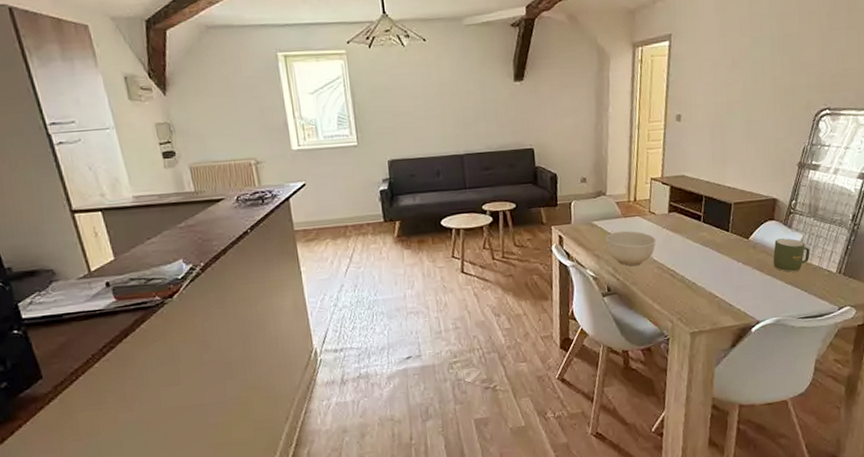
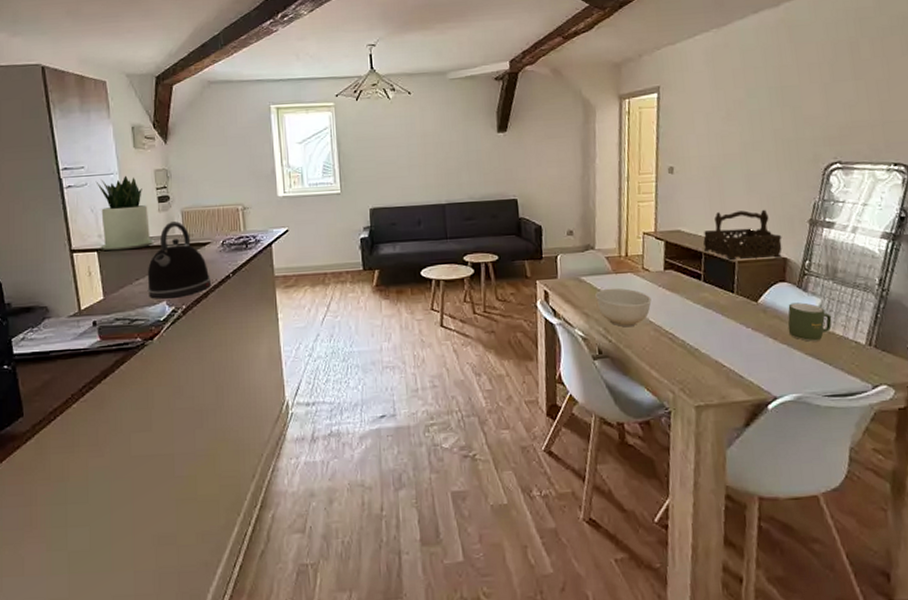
planter: none [90,130,164,211] -> present [95,175,155,251]
kettle: none [159,178,228,258] -> present [147,221,211,299]
decorative basket: none [705,154,773,201] -> present [703,209,782,260]

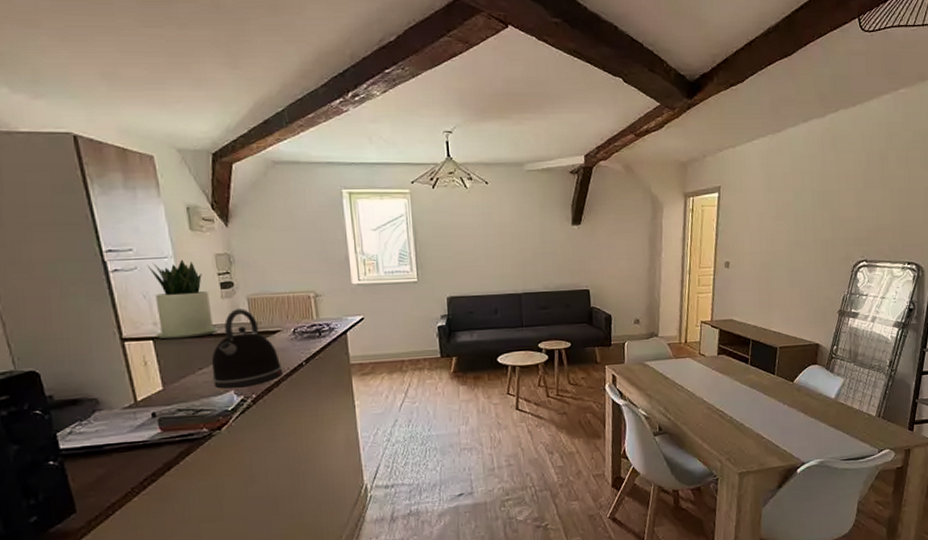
bowl: present [595,288,652,327] -> none [658,371,706,406]
decorative basket: present [703,209,782,260] -> none [752,301,816,345]
mug: present [787,302,832,342] -> none [816,382,851,415]

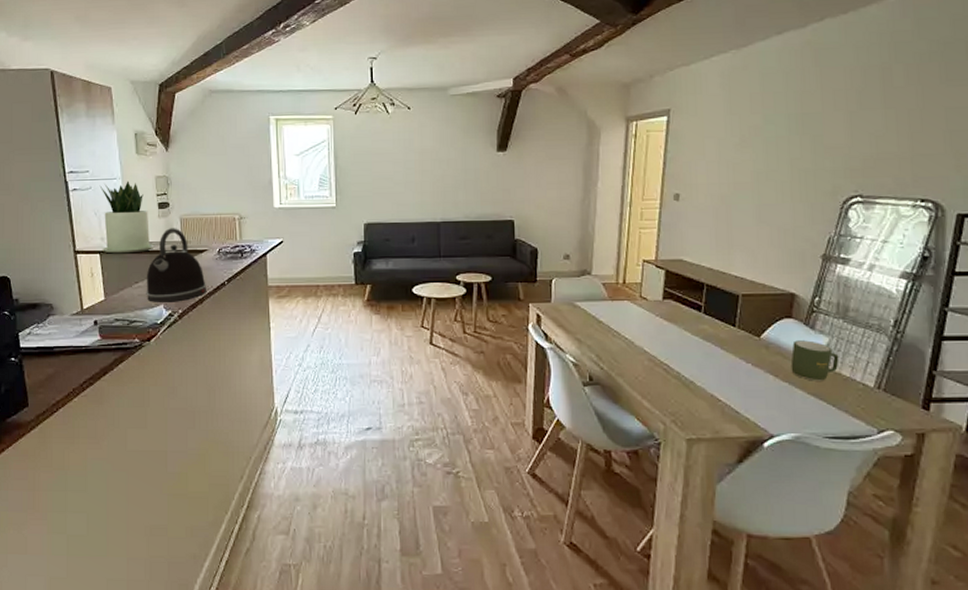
mug: none [816,382,851,415] -> present [790,340,839,381]

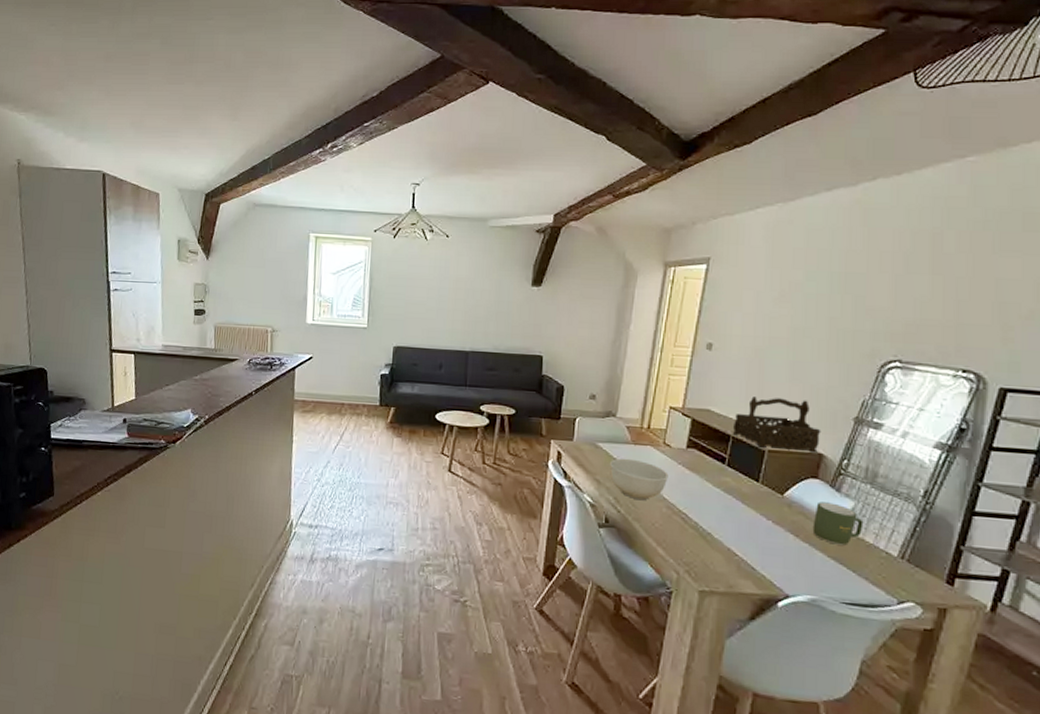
planter: present [99,181,155,254] -> none [136,285,188,357]
kettle: present [146,228,206,302] -> none [175,335,234,408]
bowl: none [589,315,648,356] -> present [610,458,669,501]
decorative basket: none [706,242,791,293] -> present [733,396,820,453]

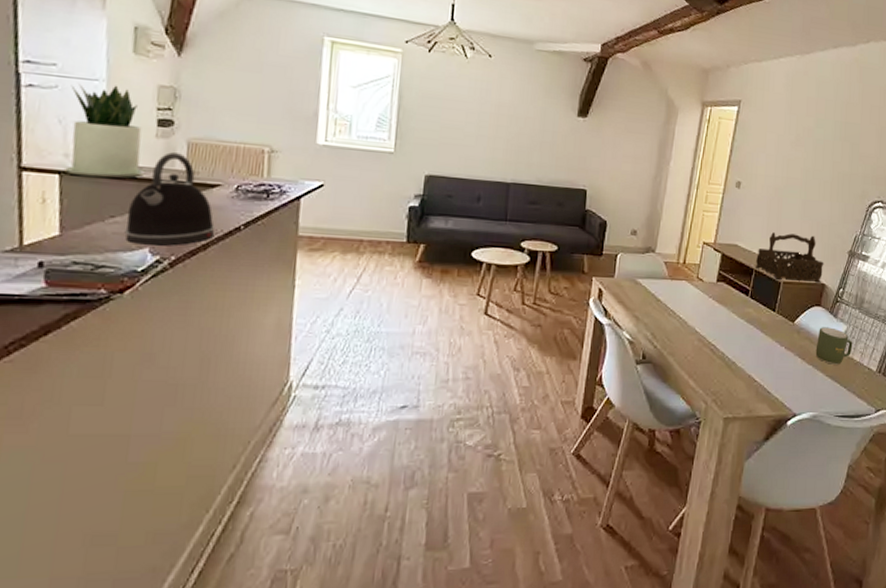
planter: none [136,285,188,357] -> present [63,84,146,179]
kettle: none [175,335,234,408] -> present [124,152,215,246]
bowl: present [610,458,669,501] -> none [648,293,701,335]

